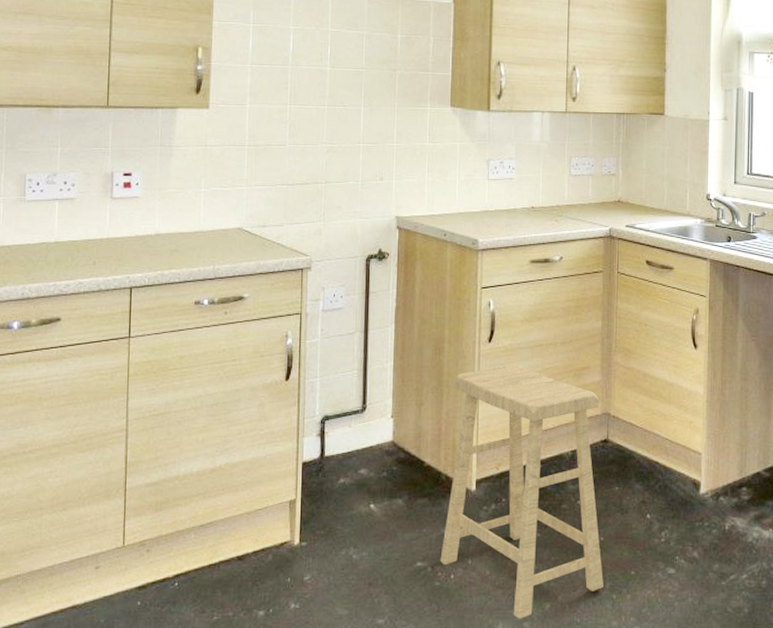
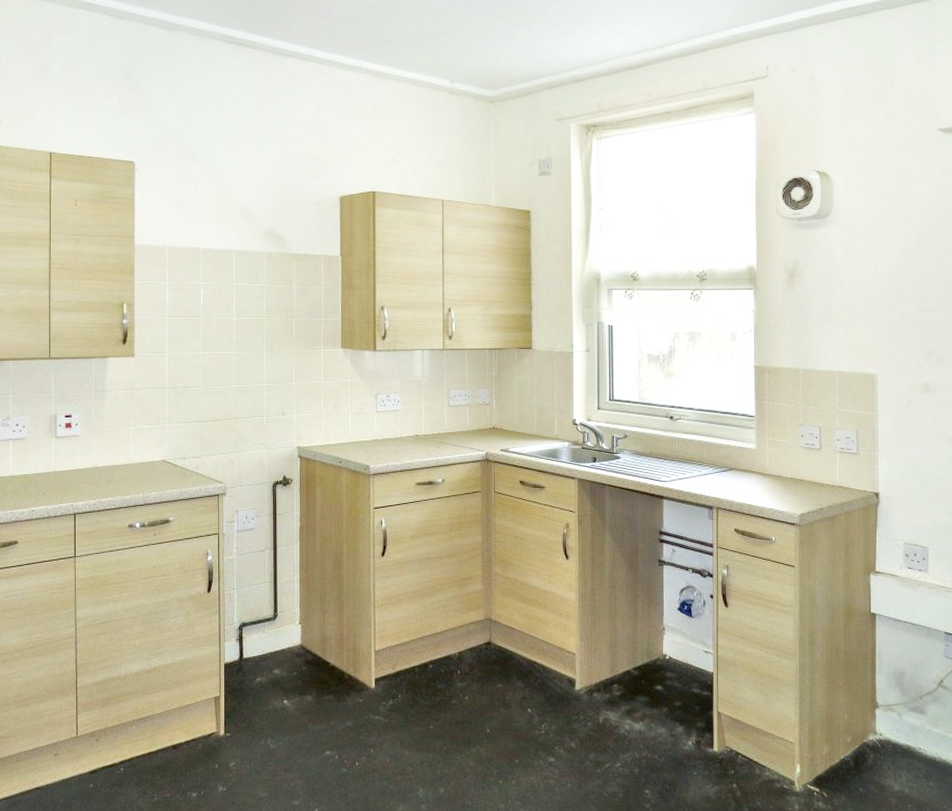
stool: present [440,365,603,619] -> none [346,576,491,802]

